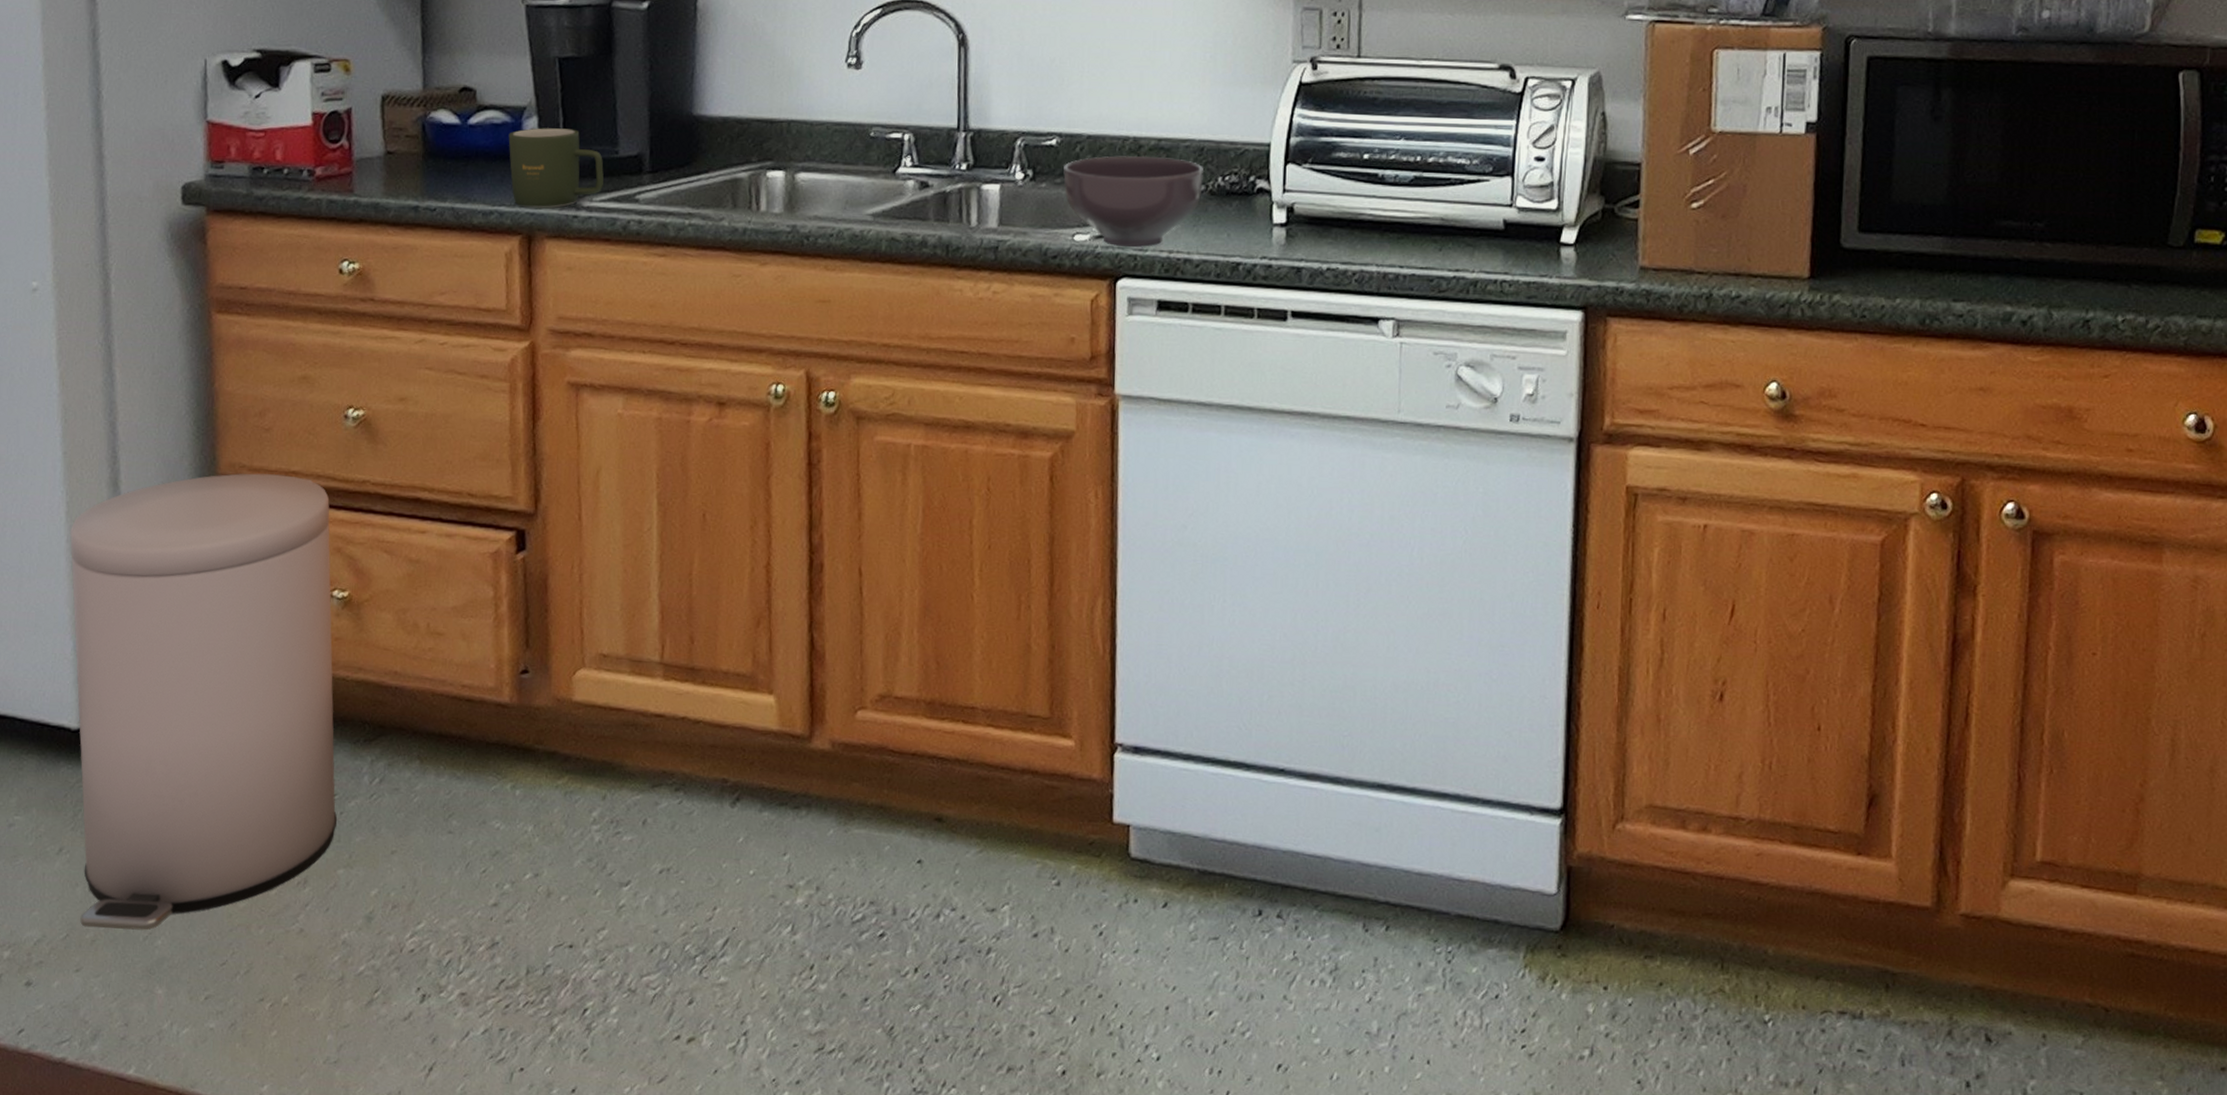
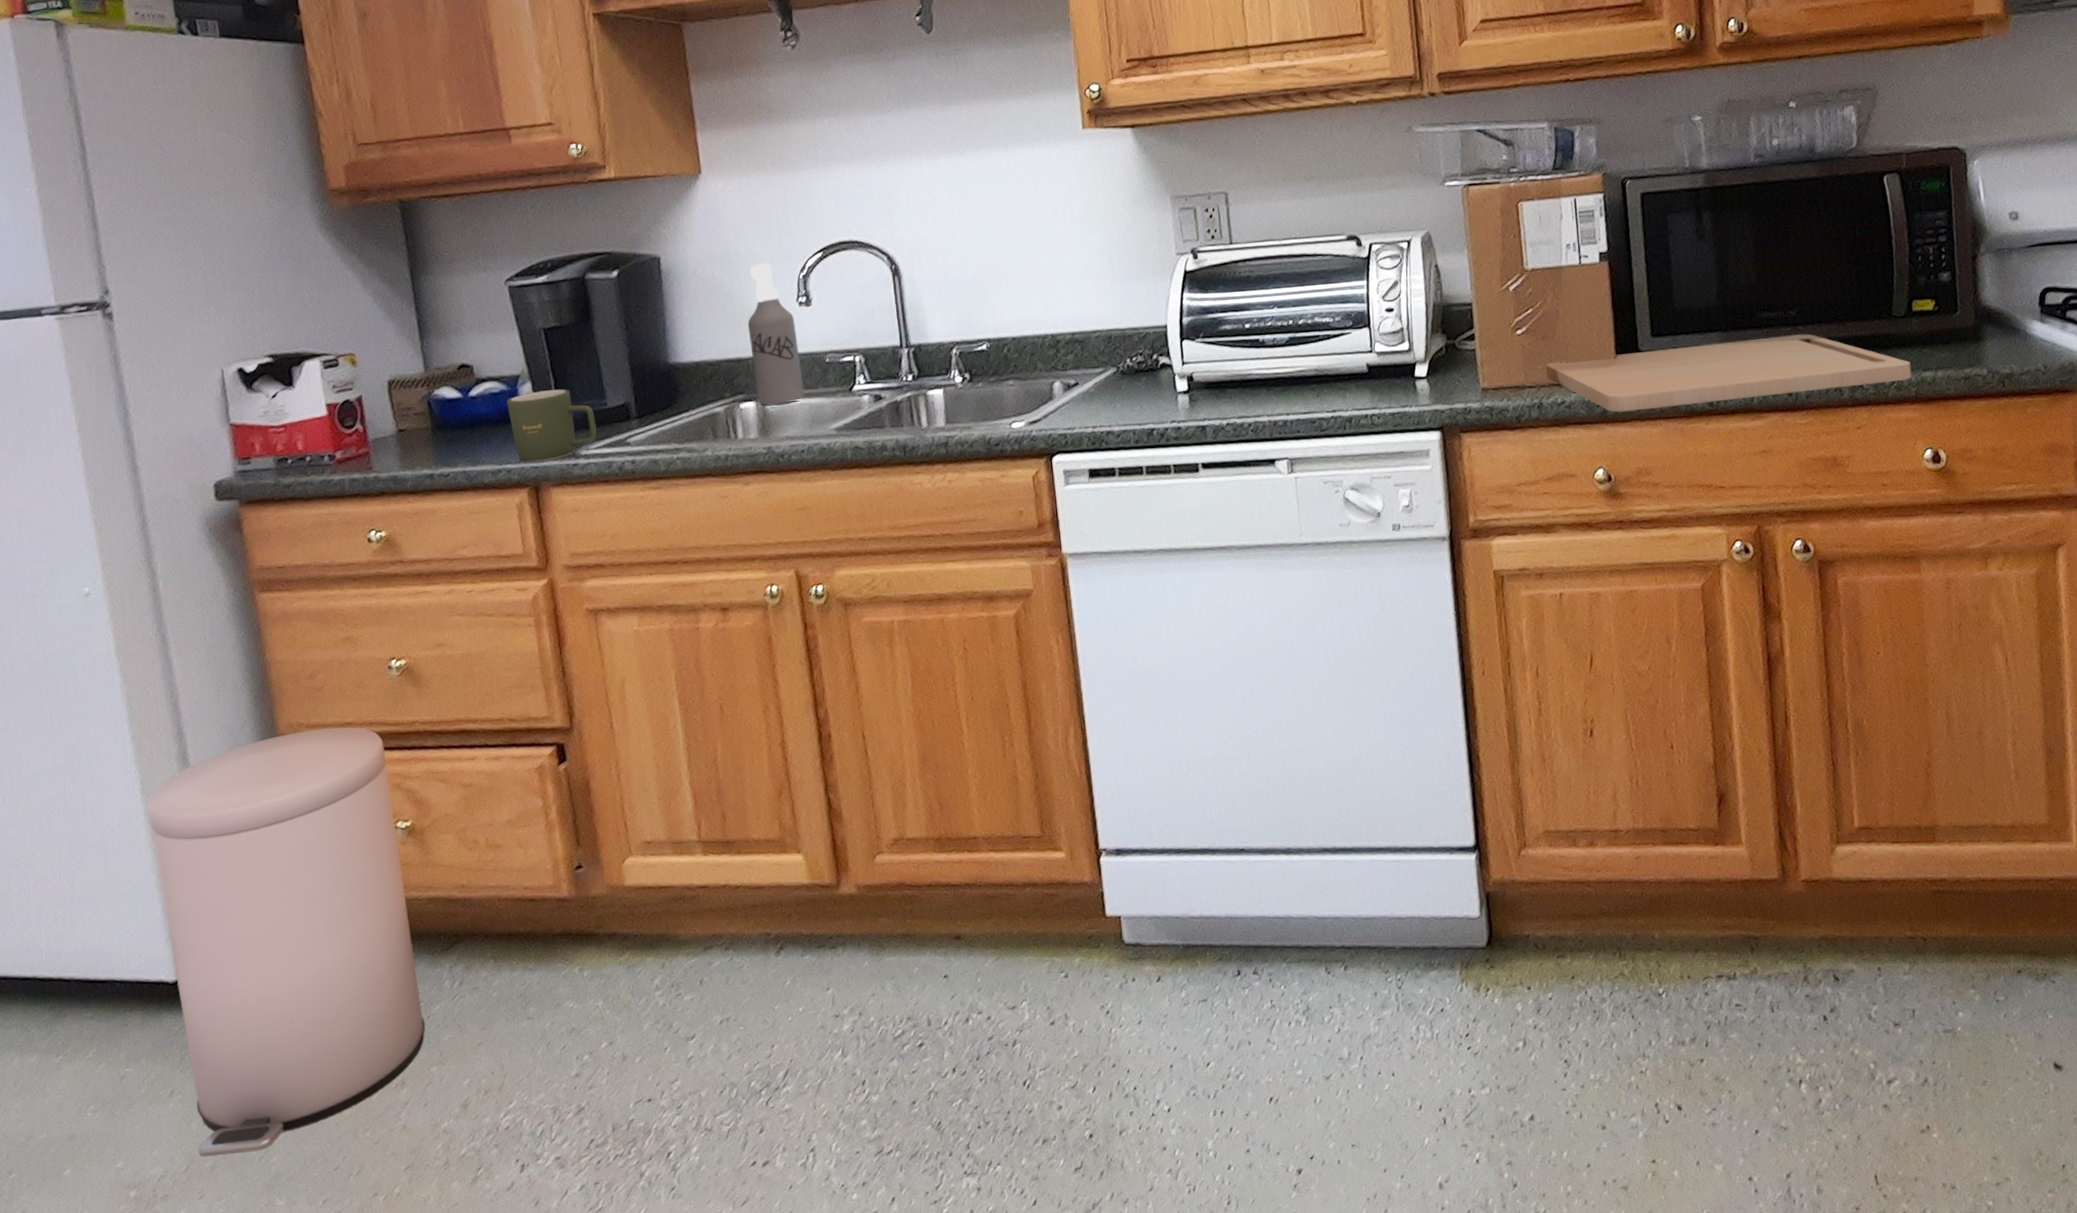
spray bottle: none [786,14,842,178] -> present [747,263,804,405]
bowl: present [1063,155,1205,248] -> none [995,348,1115,429]
cutting board: none [1721,246,2183,326] -> present [1545,334,1912,413]

